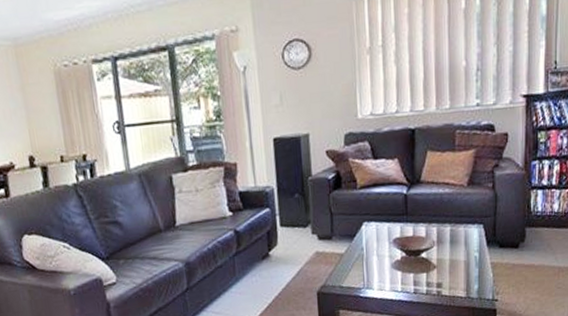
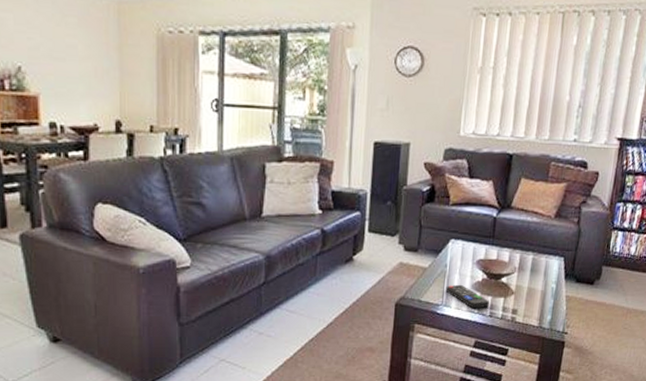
remote control: none [365,265,412,288] -> present [445,284,489,309]

